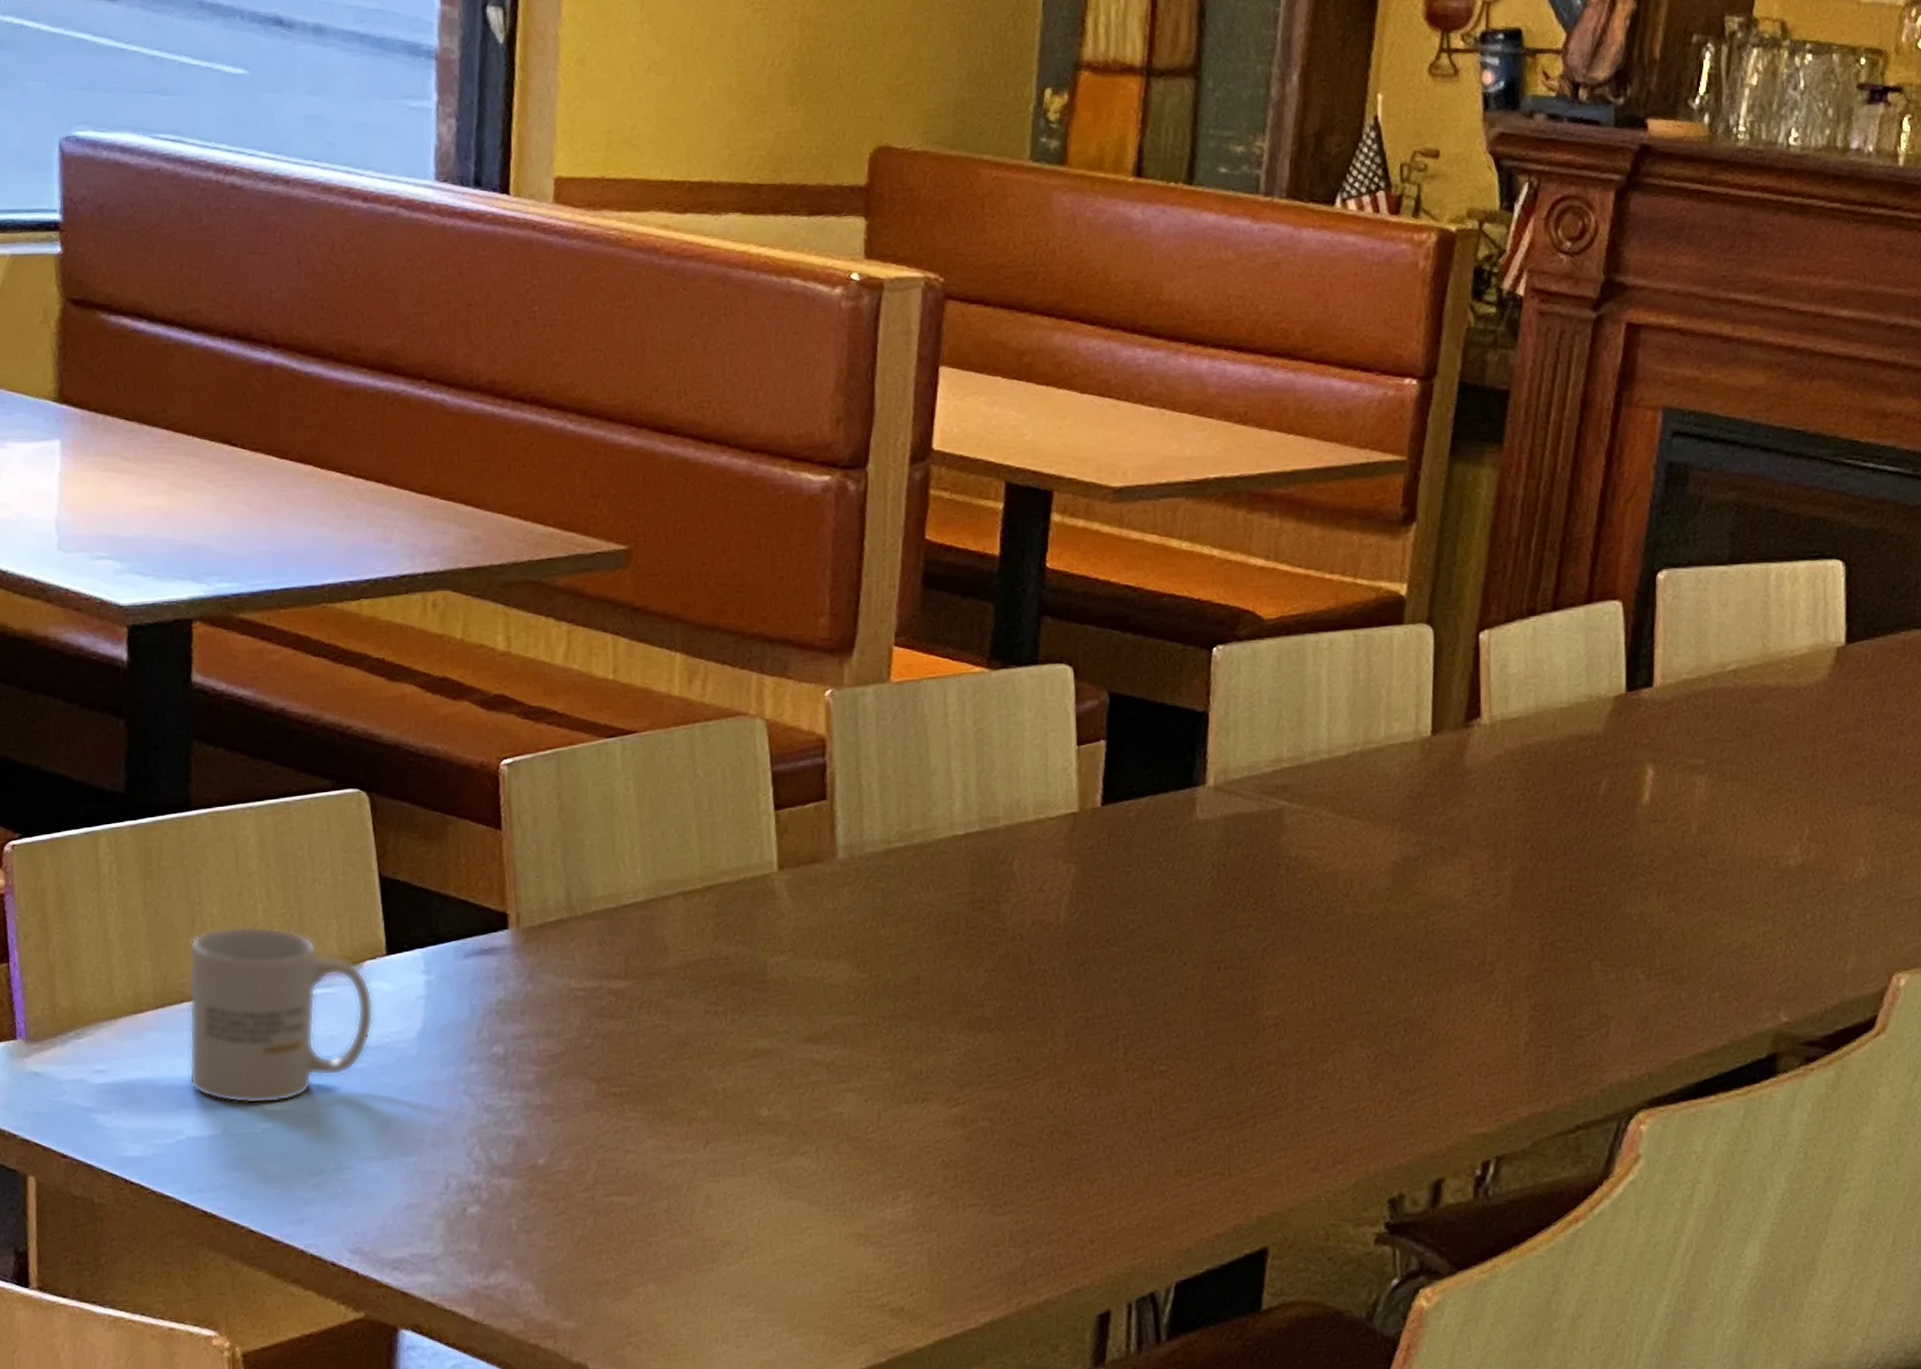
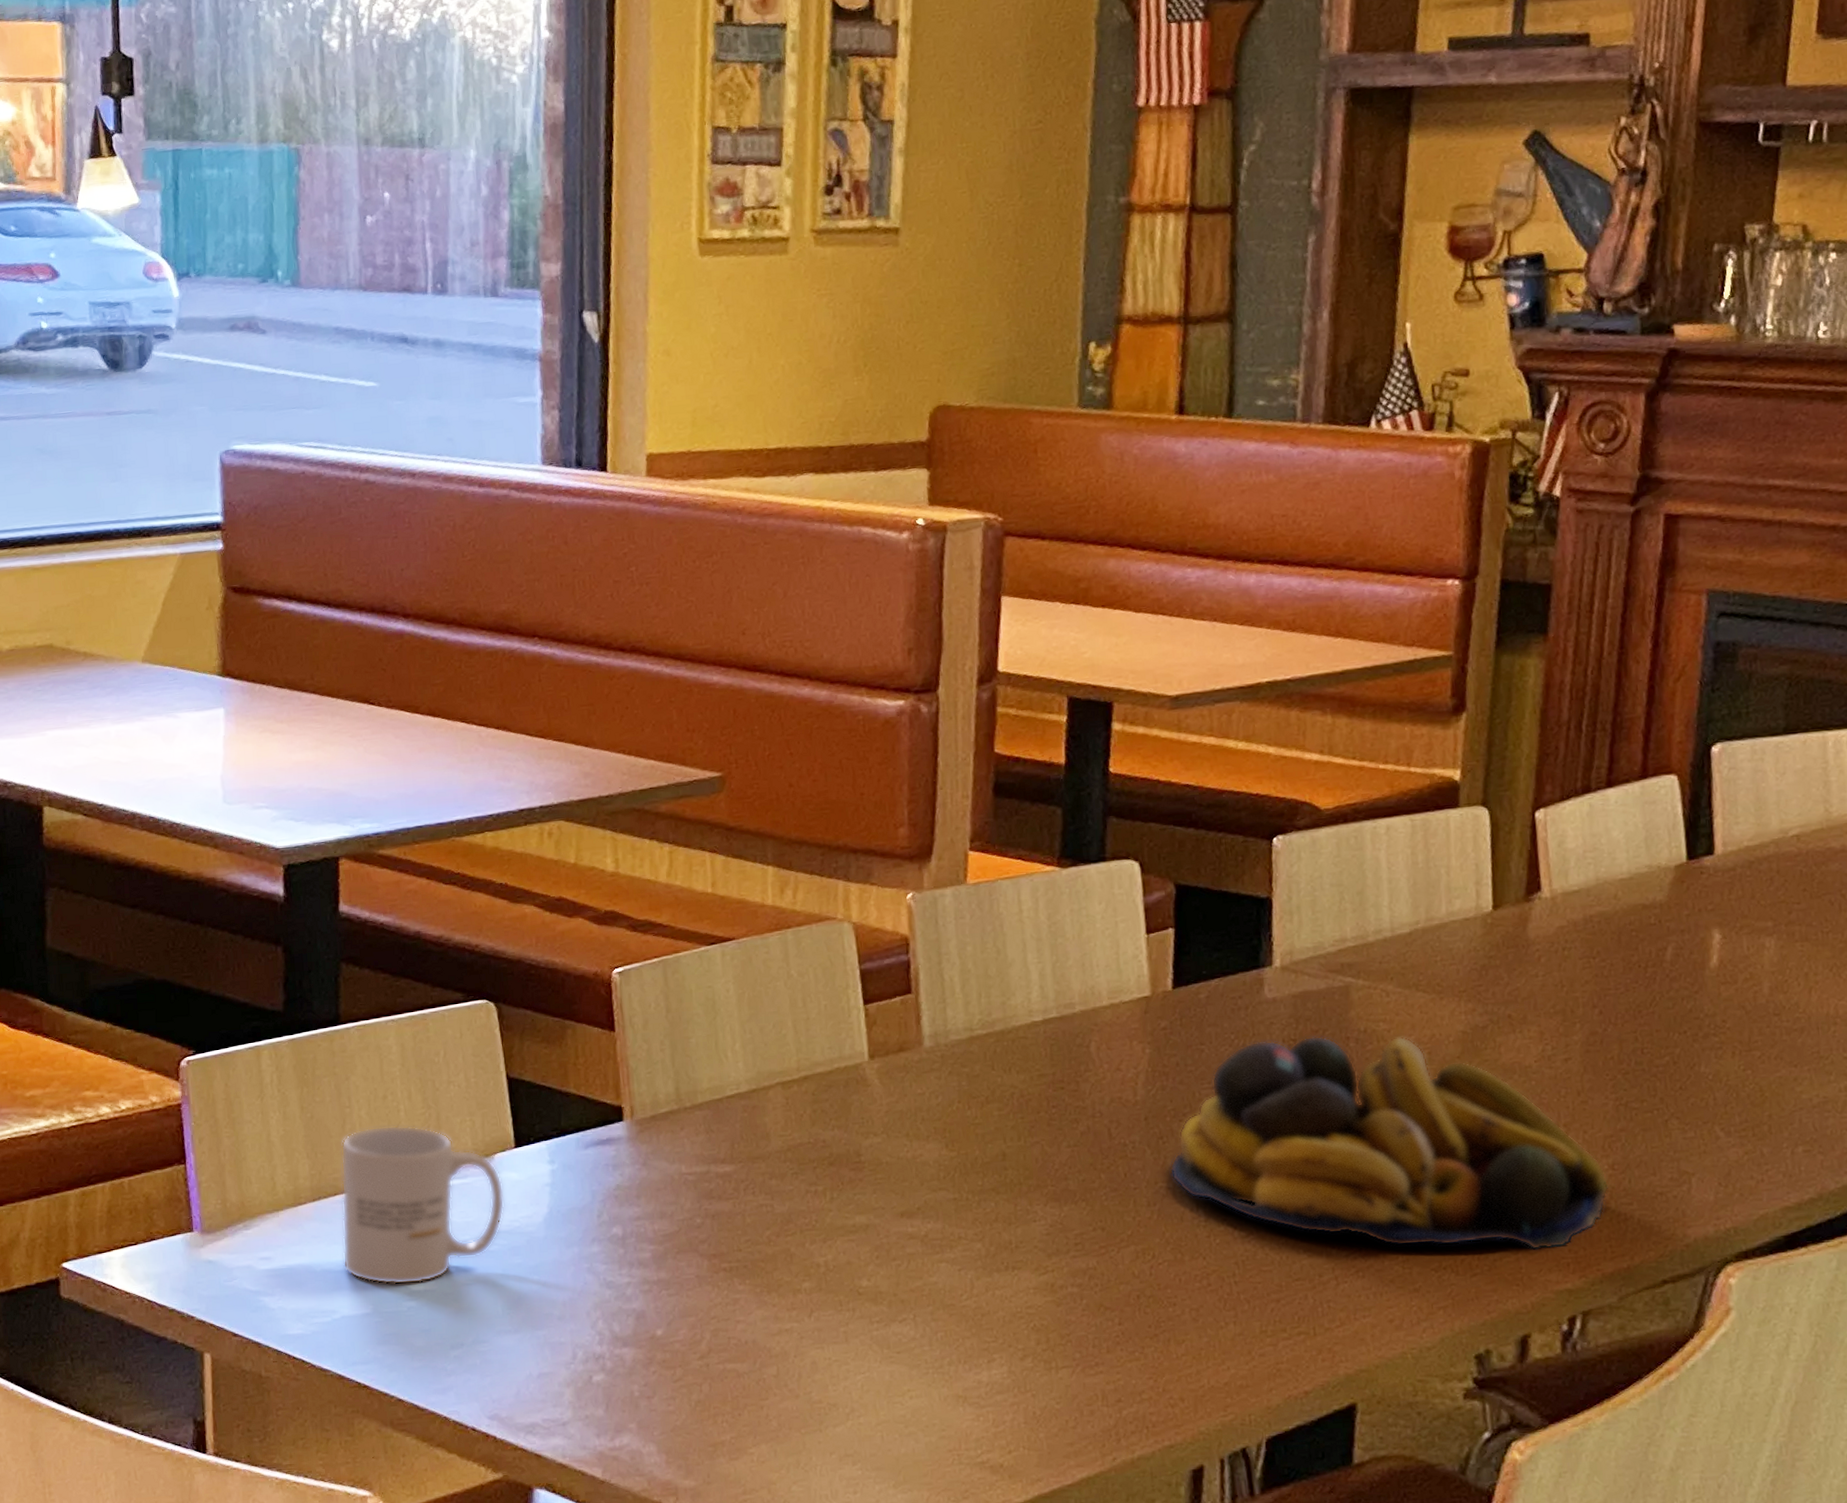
fruit bowl: none [1089,861,1530,1093] -> present [1169,1035,1610,1251]

